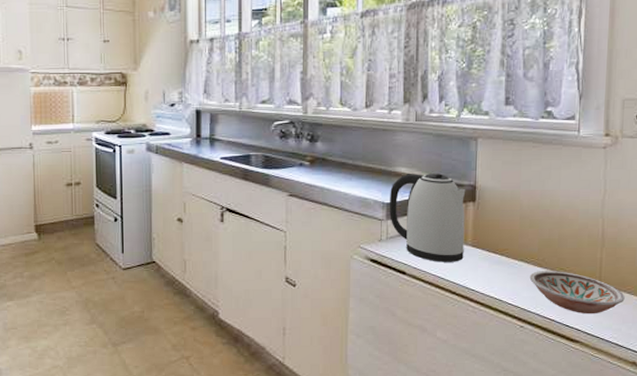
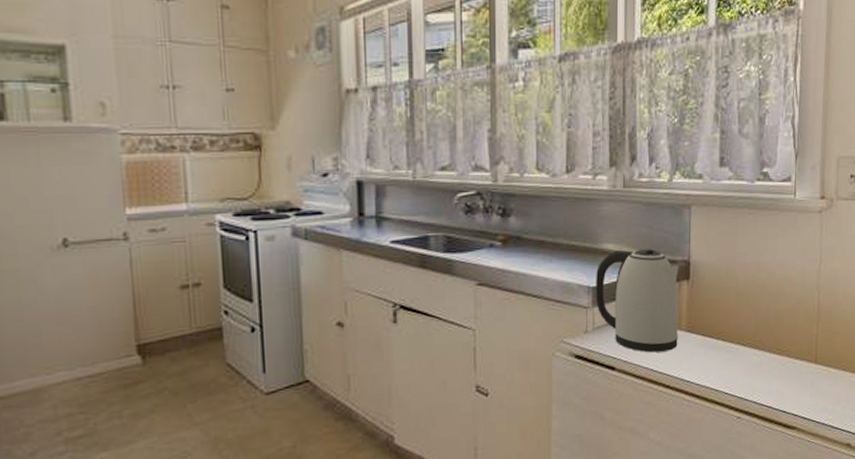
bowl: present [529,271,625,314] -> none [746,351,840,397]

